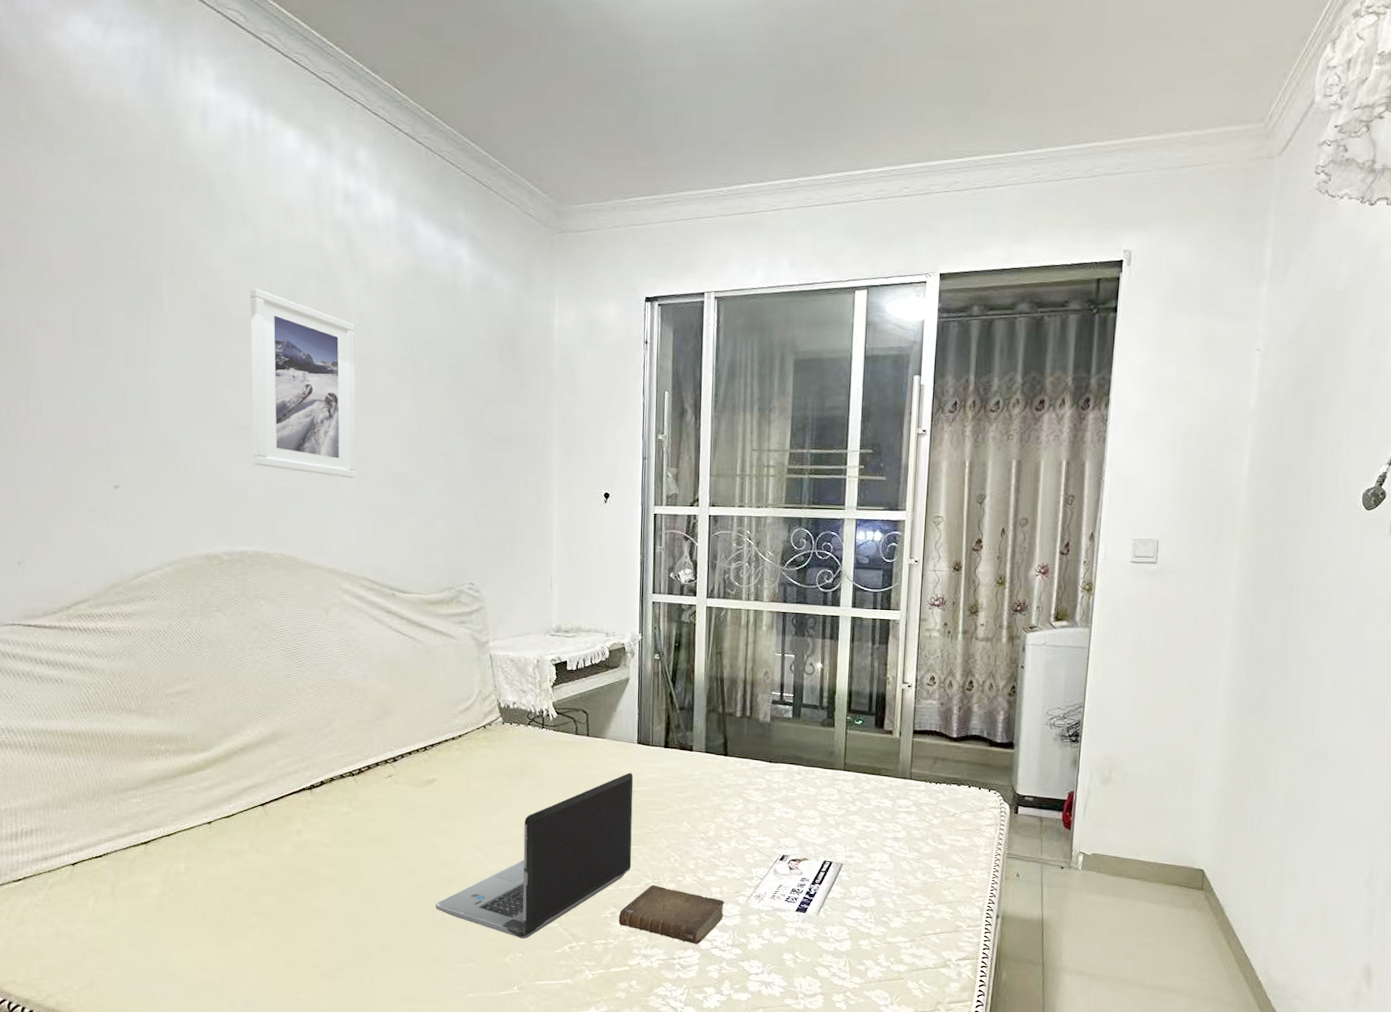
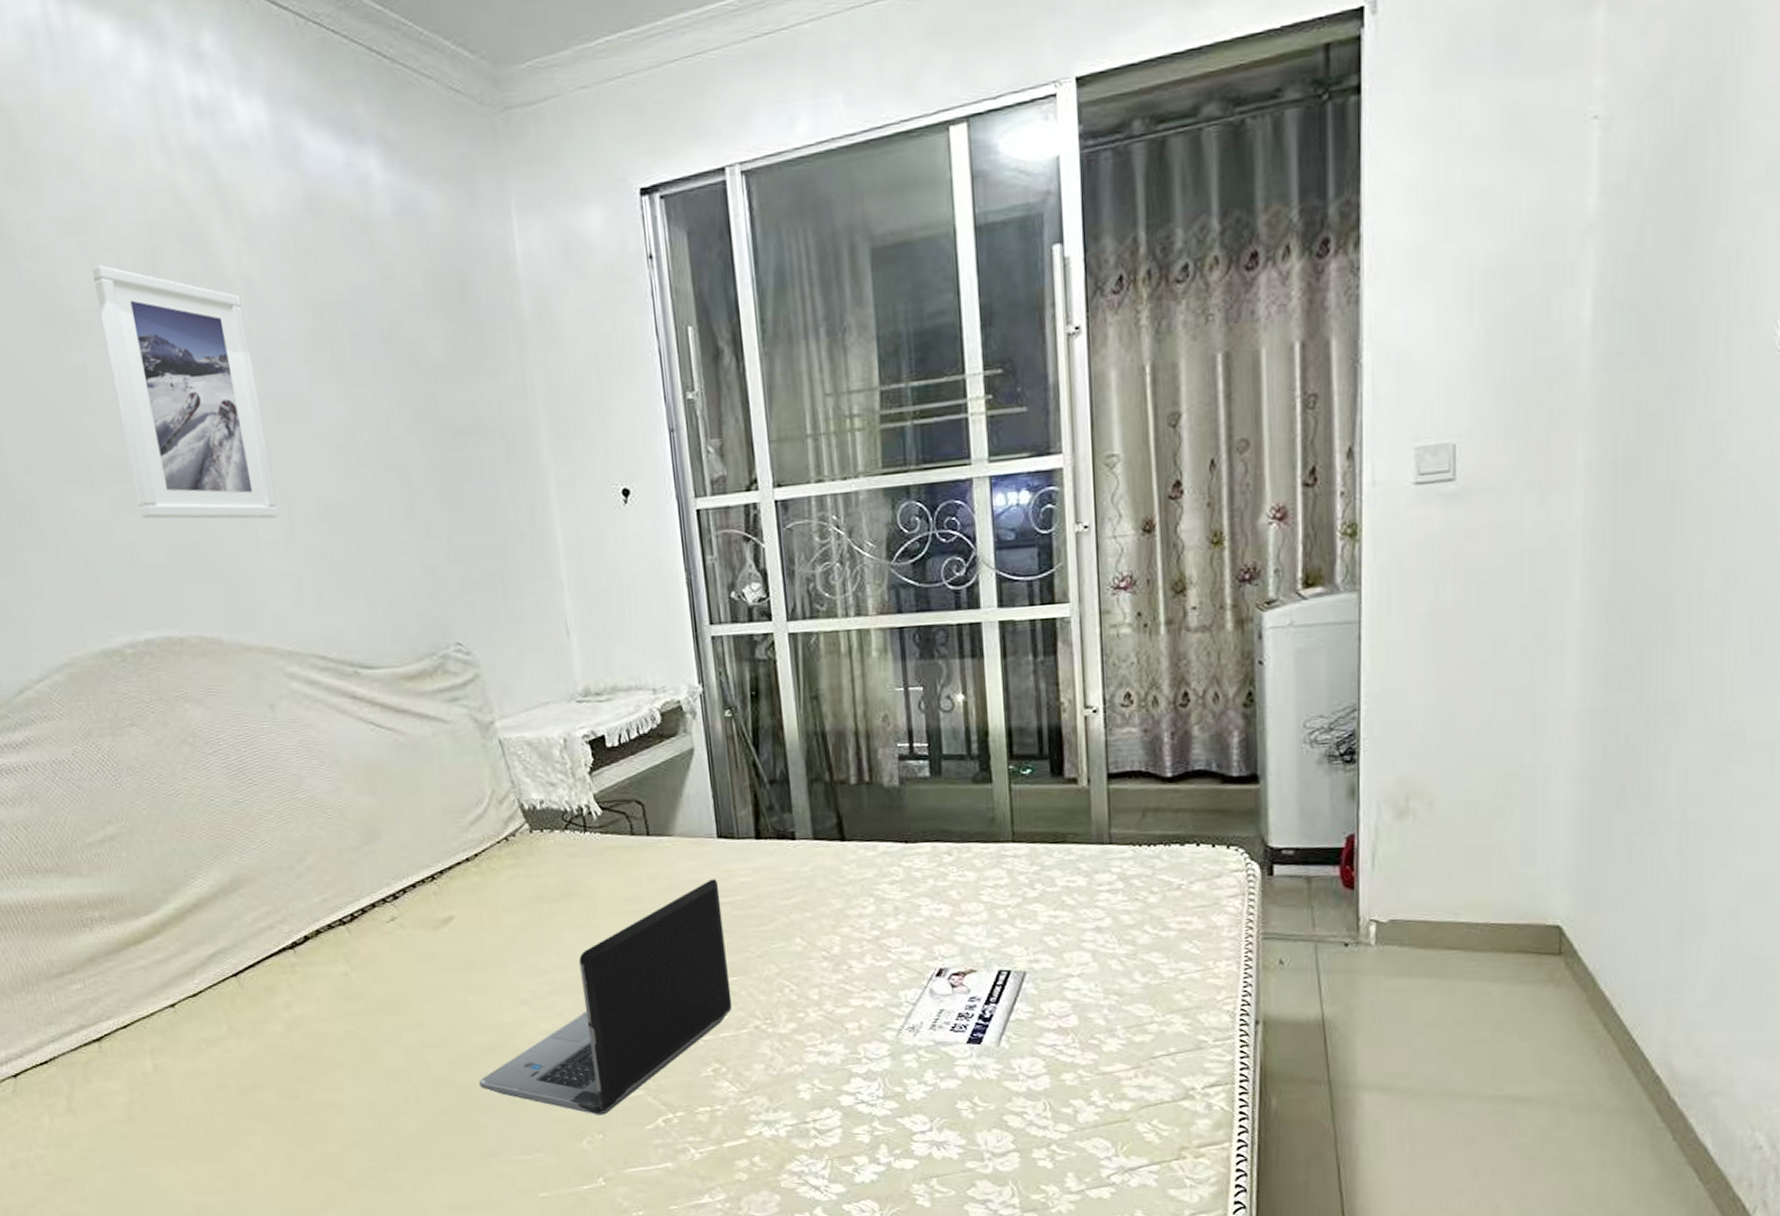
book: present [618,885,724,944] -> none [724,1027,868,1101]

